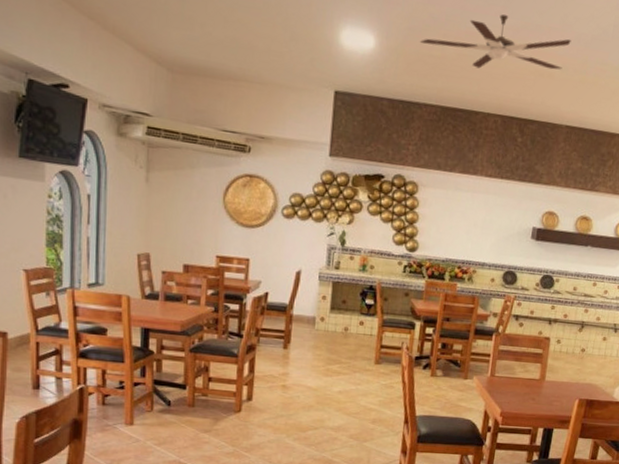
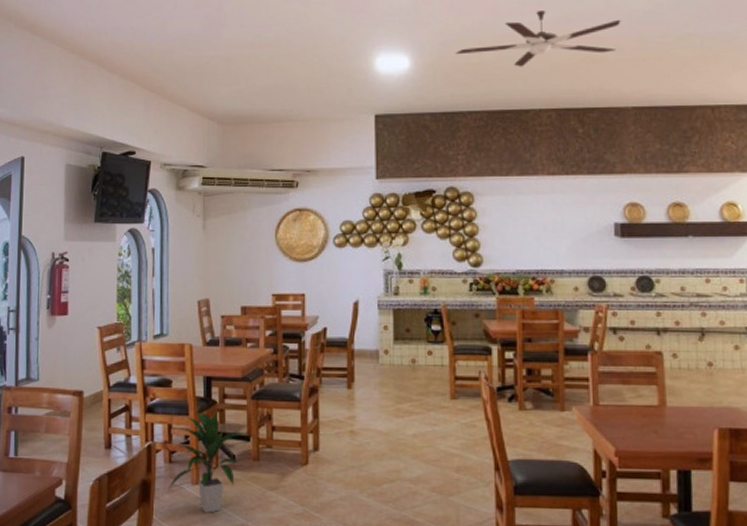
indoor plant: none [100,361,184,450] -> present [168,412,248,513]

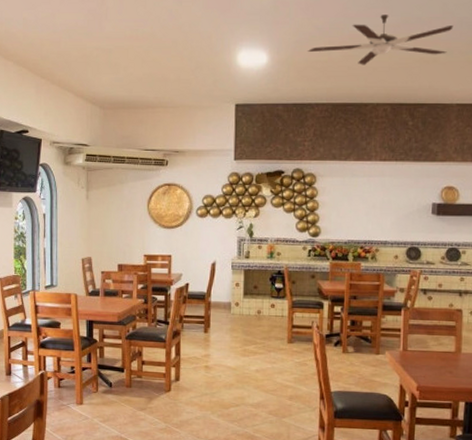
indoor plant: present [168,412,248,513] -> none [57,348,122,427]

